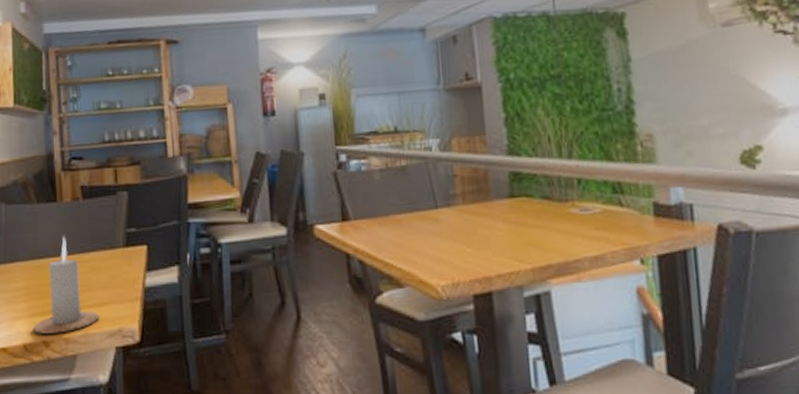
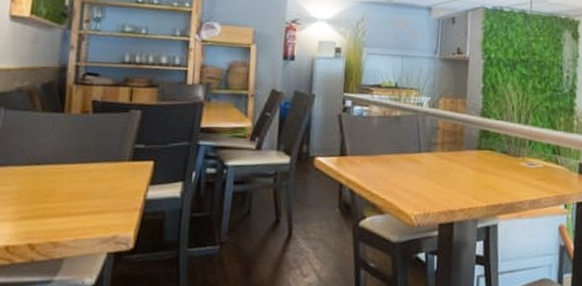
candle: present [32,236,100,334] -> none [18,145,95,237]

